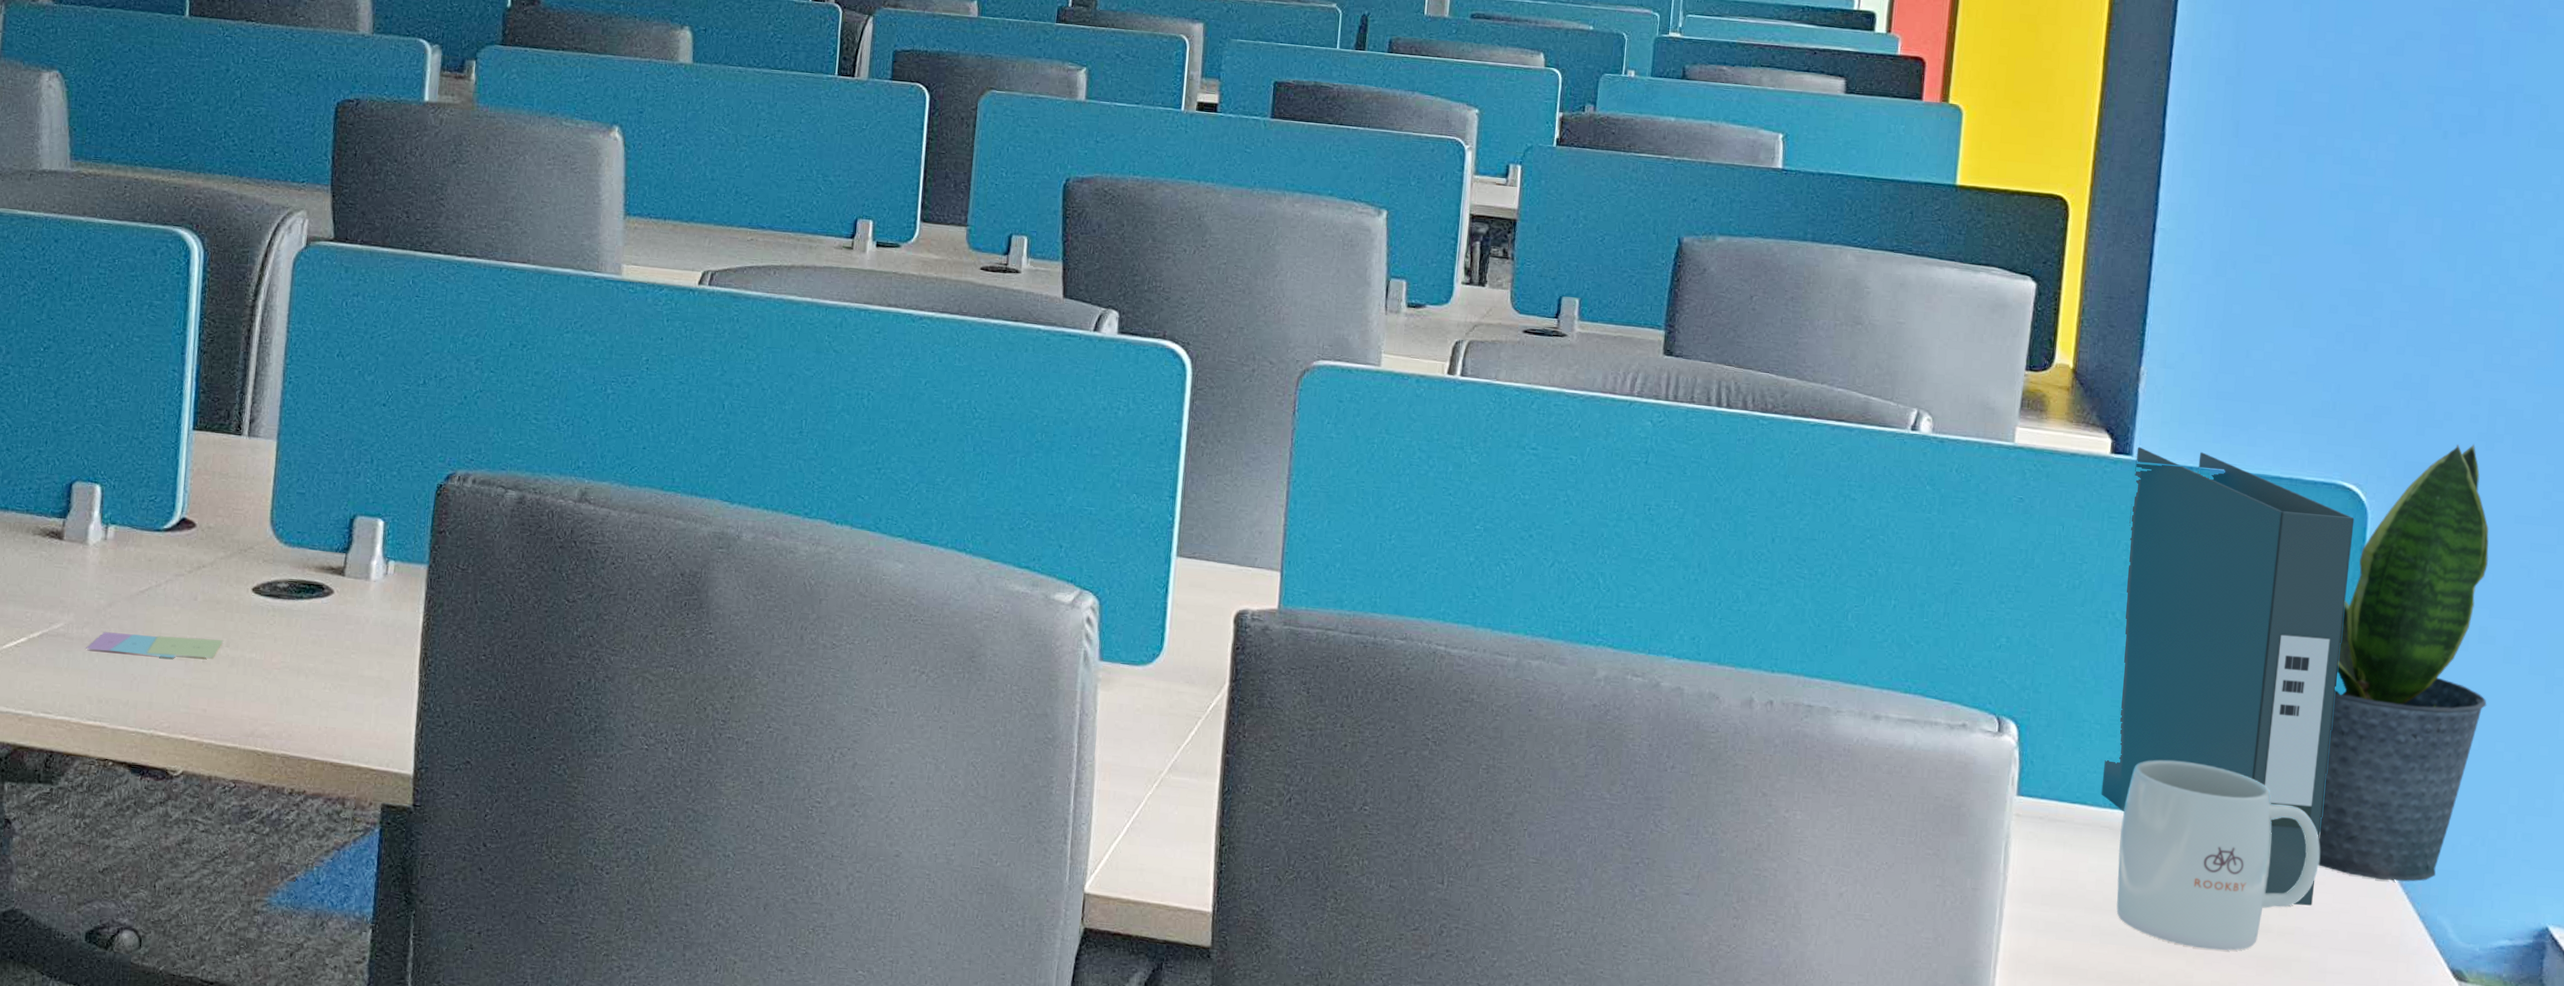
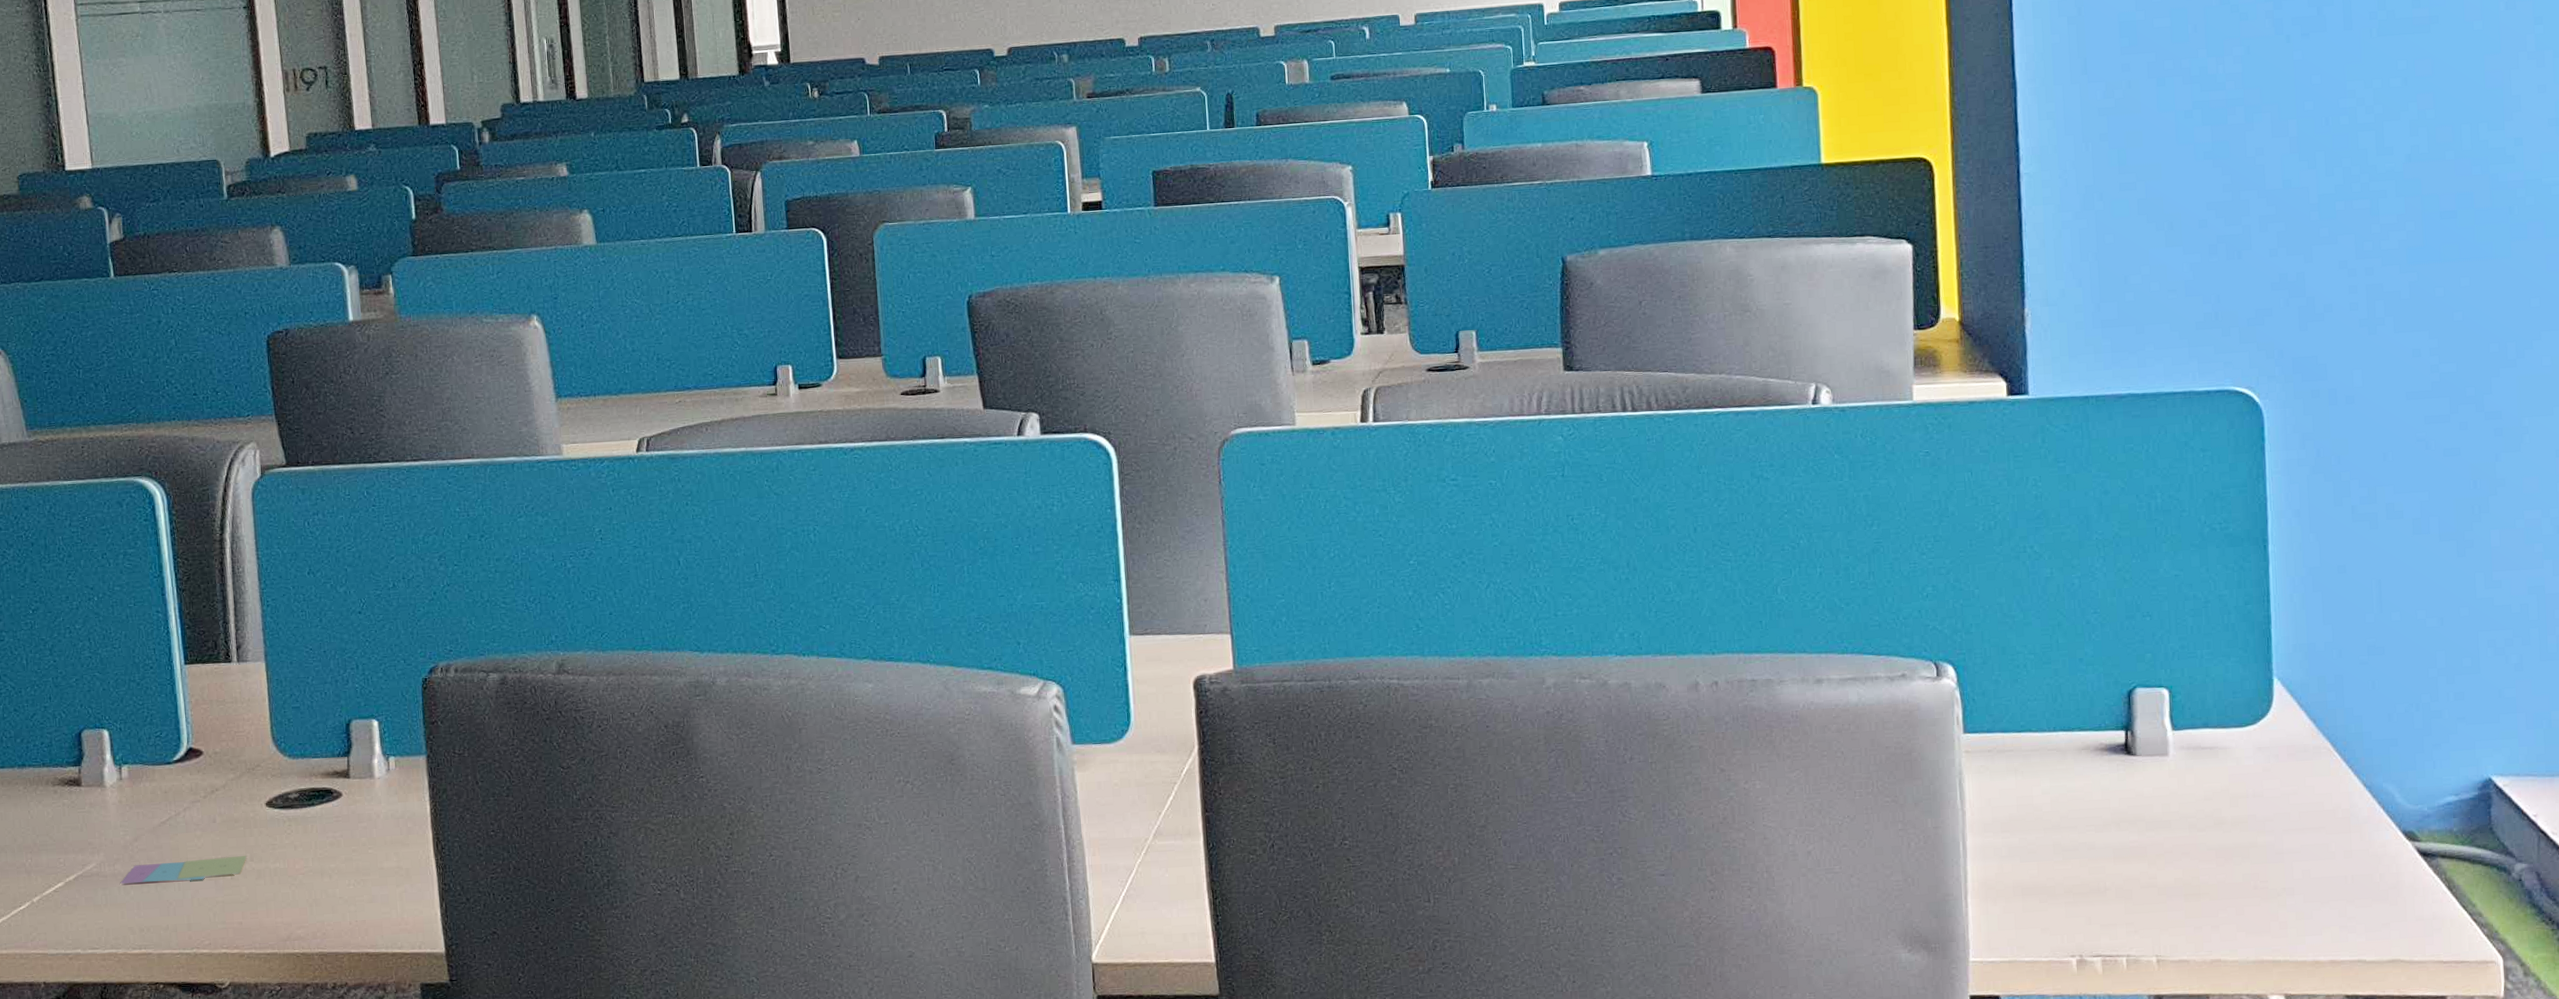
binder: present [2101,446,2355,906] -> none [2032,380,2261,794]
mug: present [2116,760,2320,951] -> none [2067,676,2263,850]
potted plant: present [2318,444,2489,882] -> none [2252,331,2403,759]

